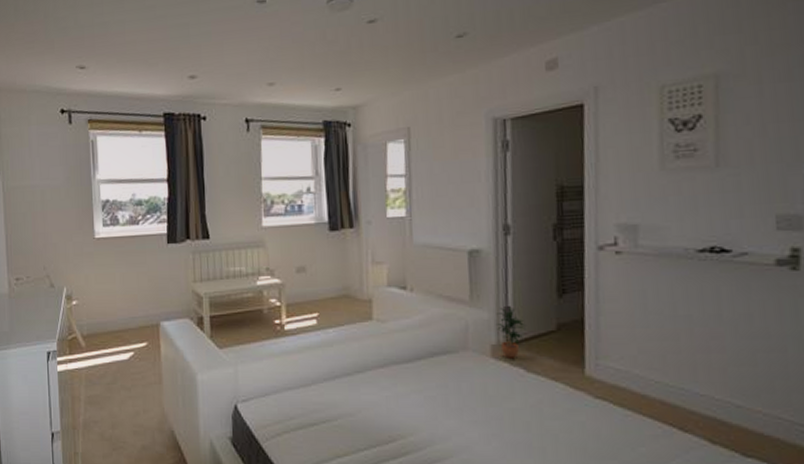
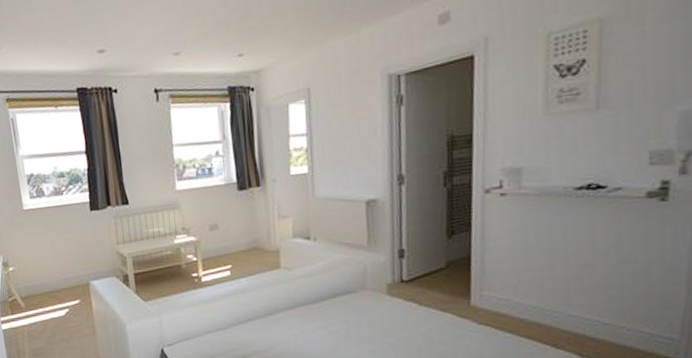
potted plant: present [495,306,526,358] -> none [391,249,418,295]

